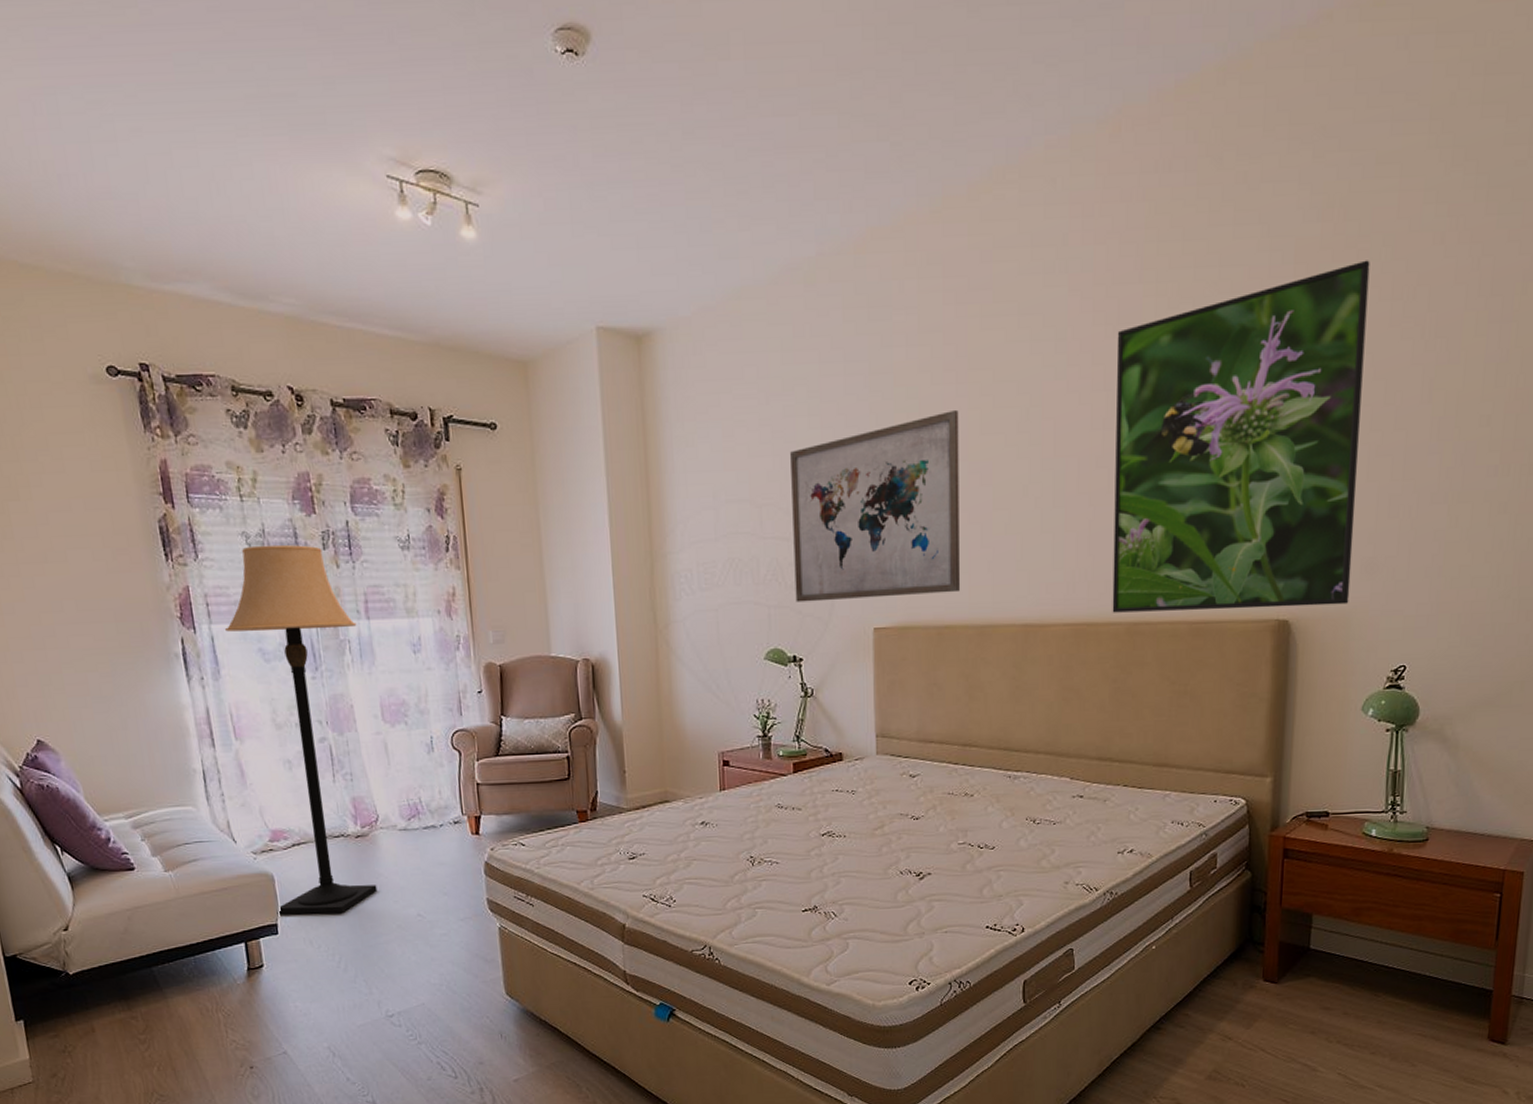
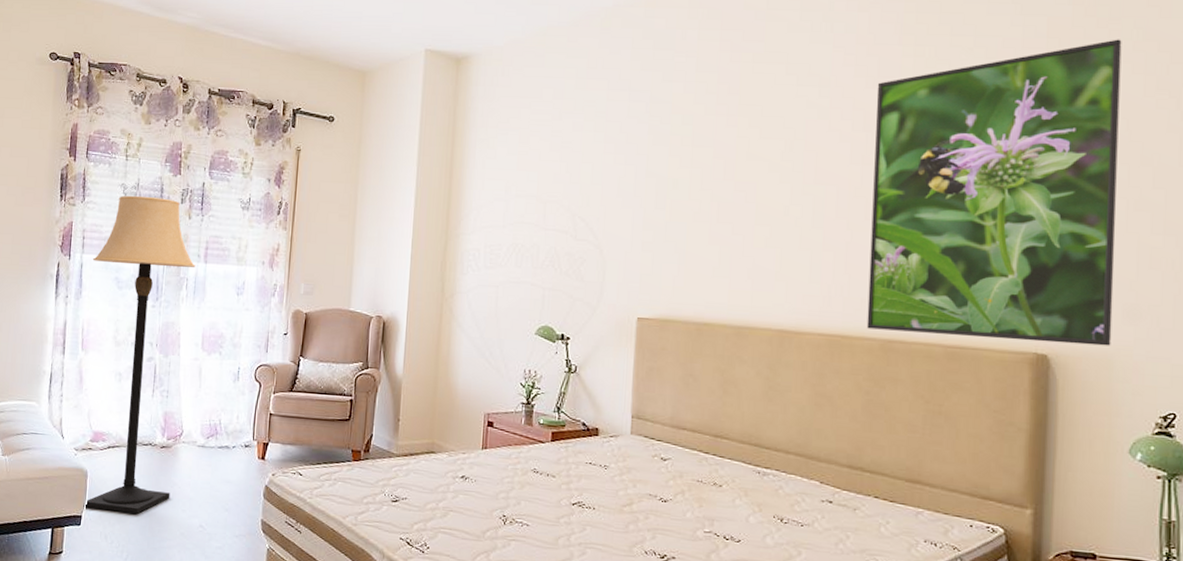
wall art: present [790,409,961,603] -> none [568,136,728,294]

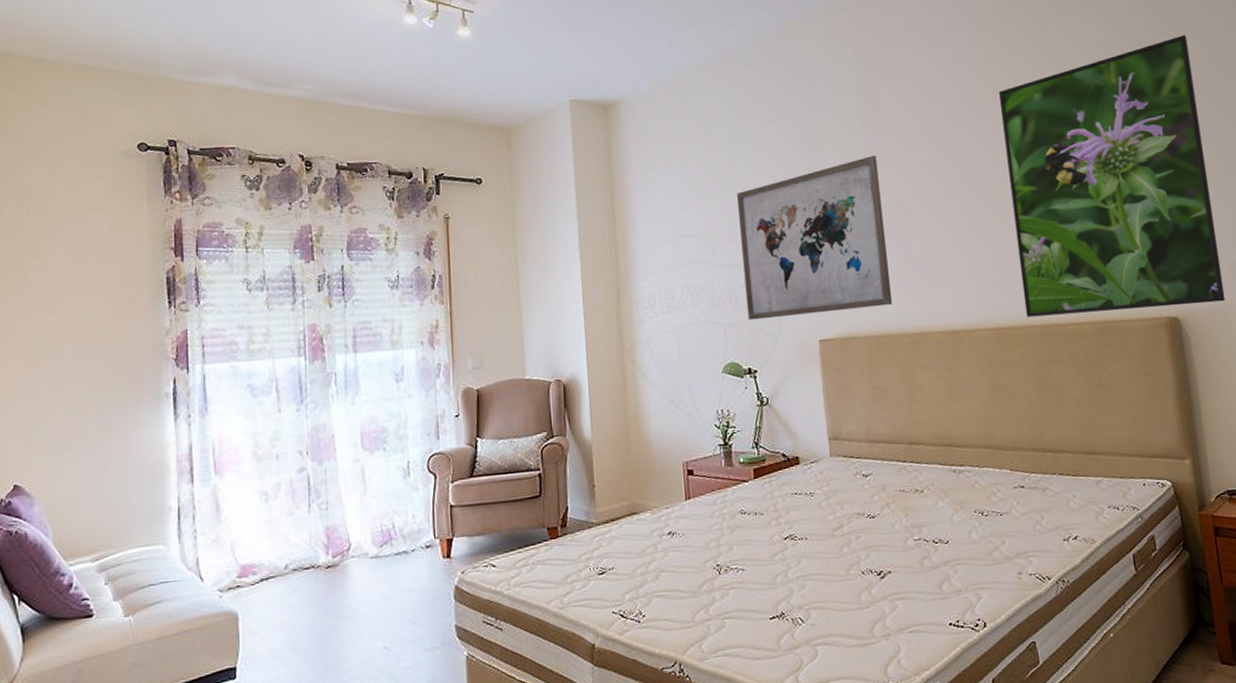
lamp: present [83,195,196,514] -> none [216,288,344,656]
wall art: none [568,136,728,294] -> present [737,155,893,320]

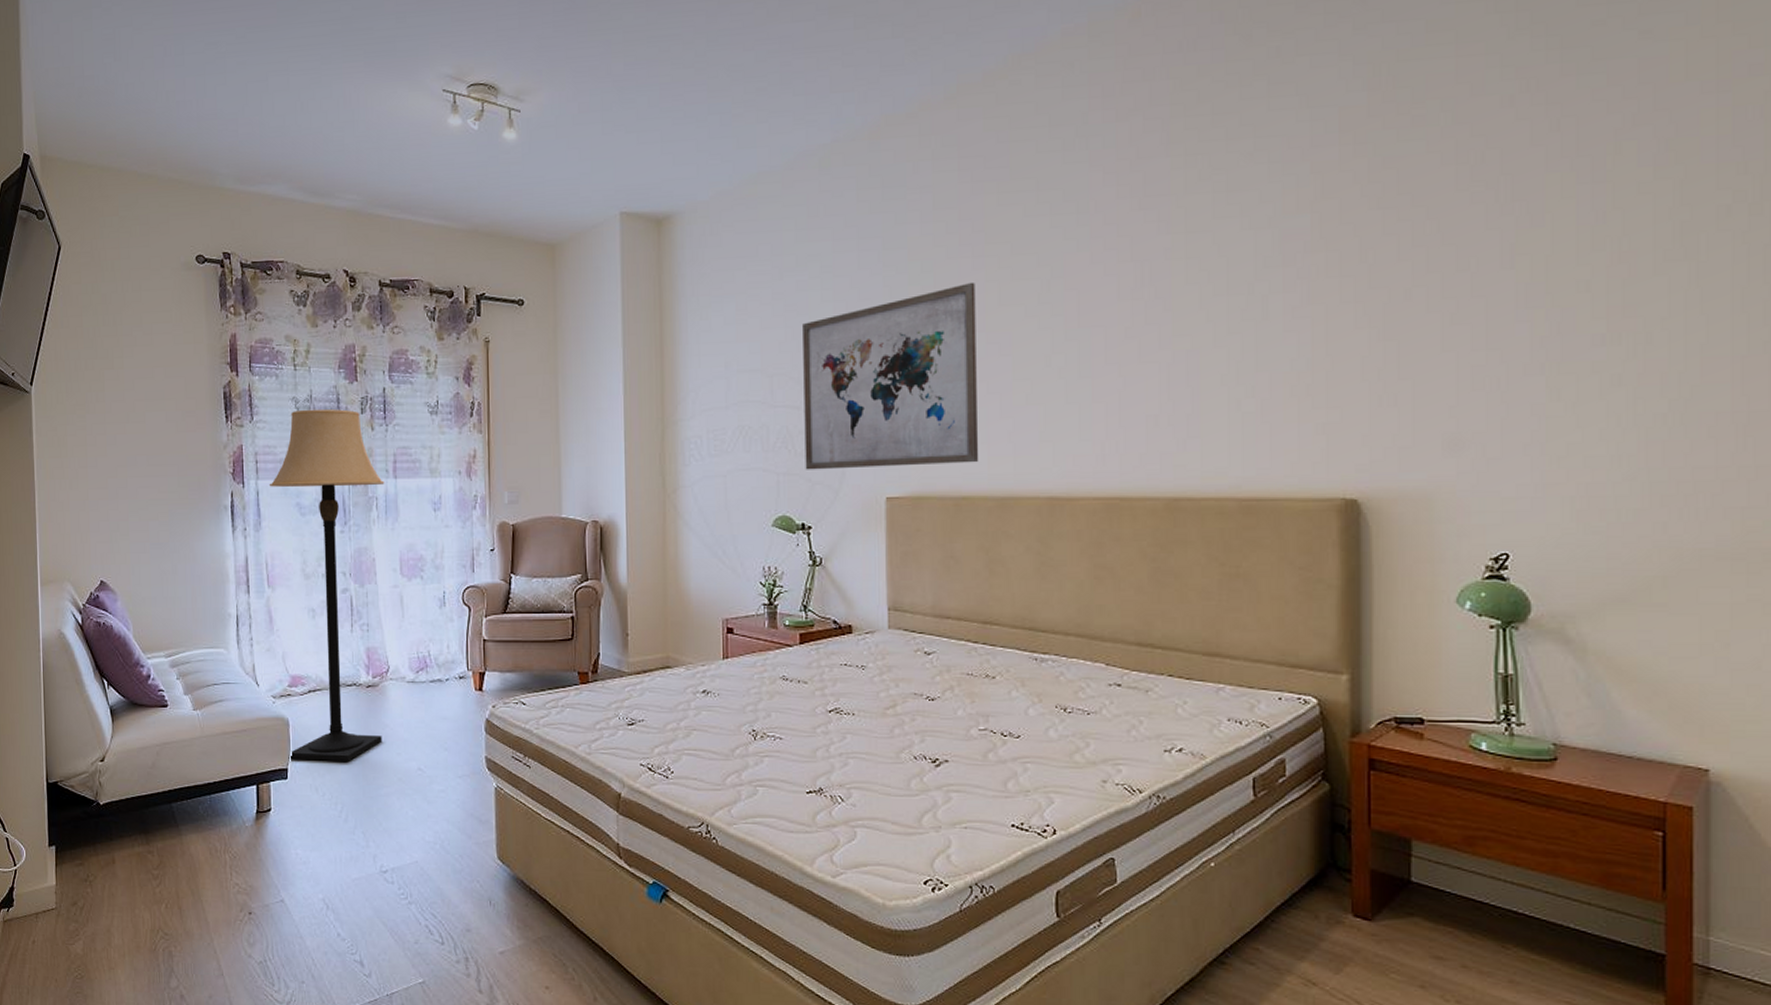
lamp: none [216,288,344,656] -> present [269,408,385,761]
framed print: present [998,35,1226,318] -> none [1143,126,1431,487]

